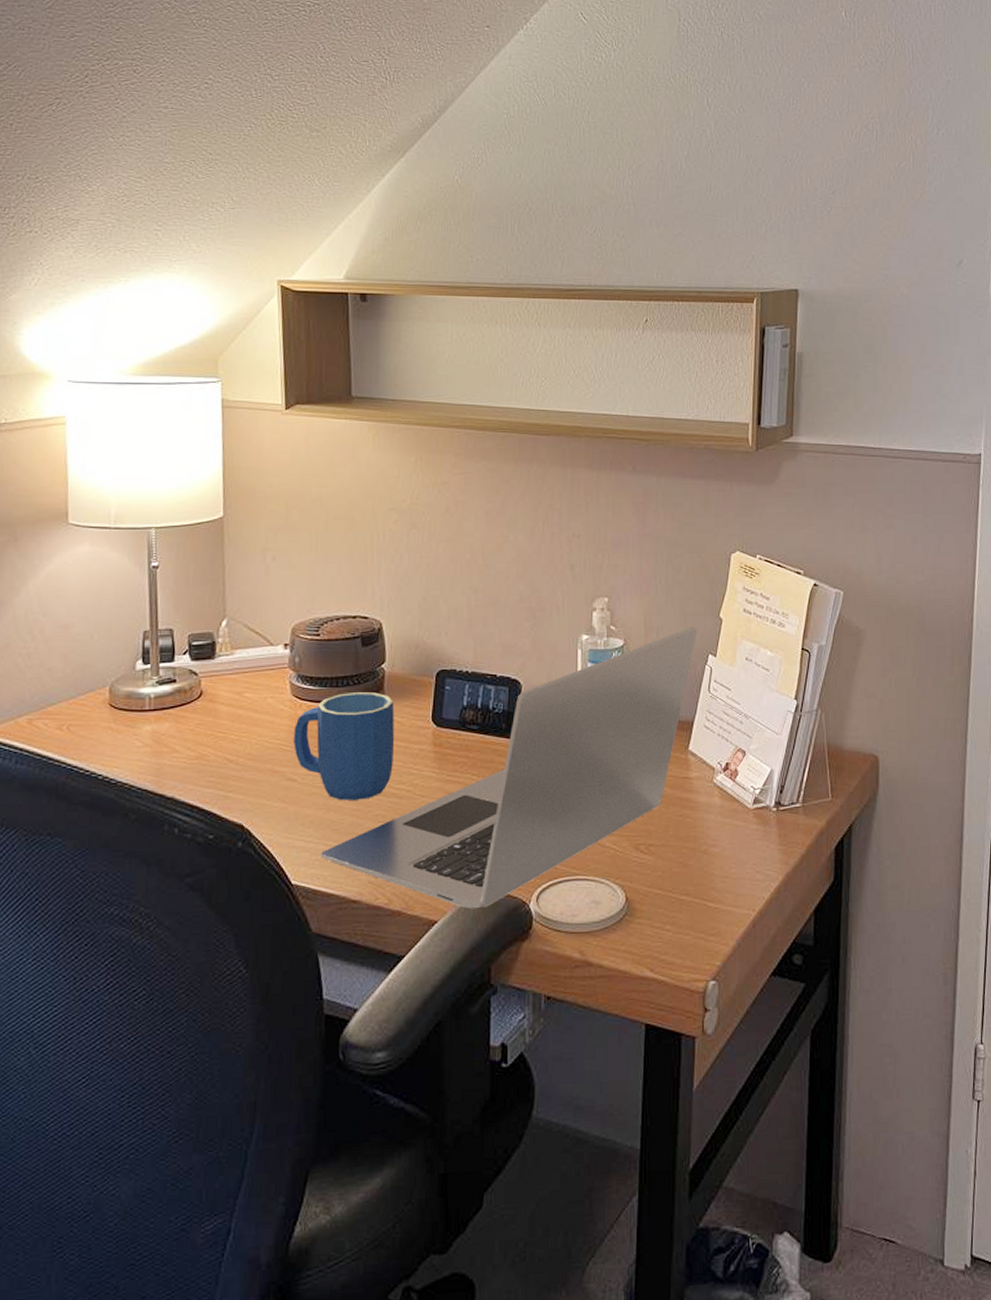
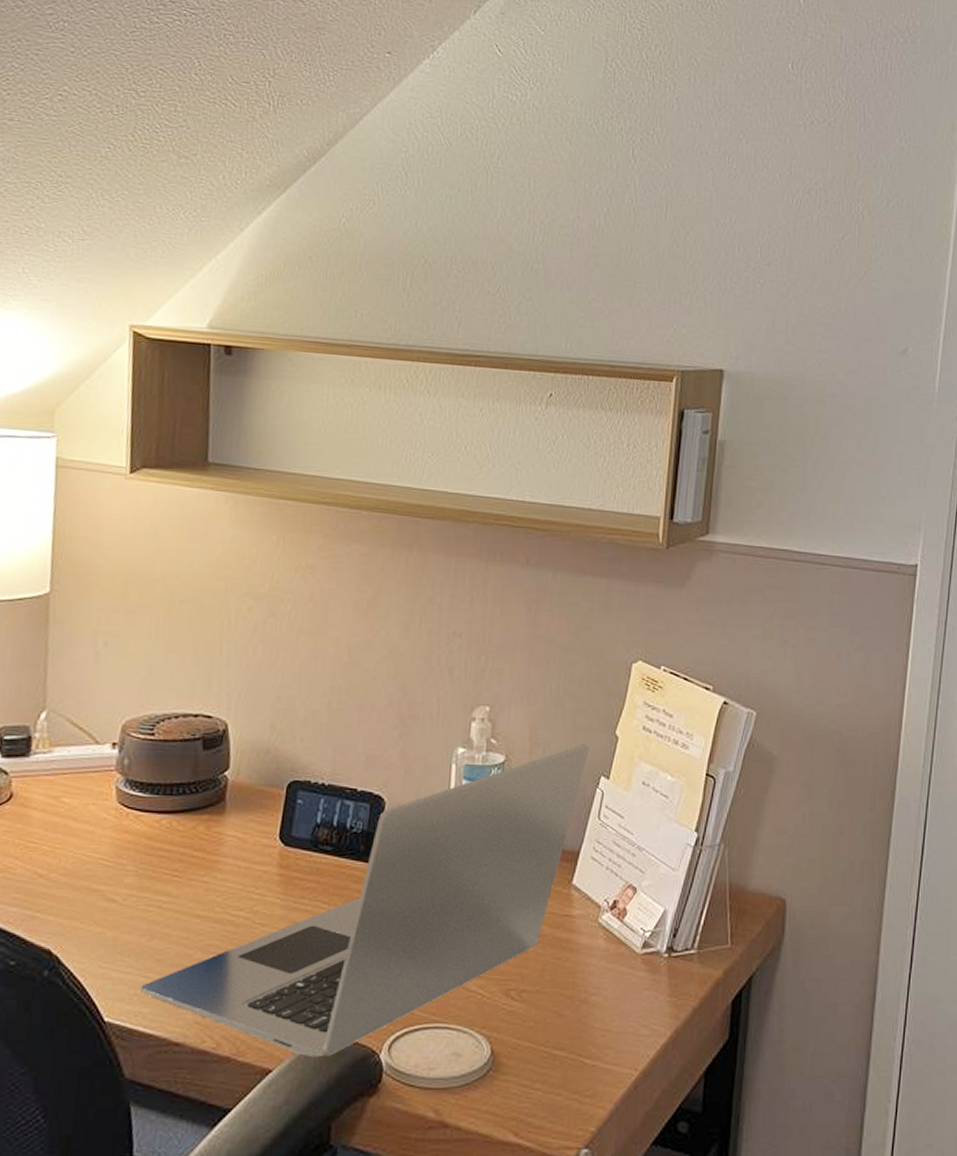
mug: present [294,692,395,800] -> none [116,802,237,927]

